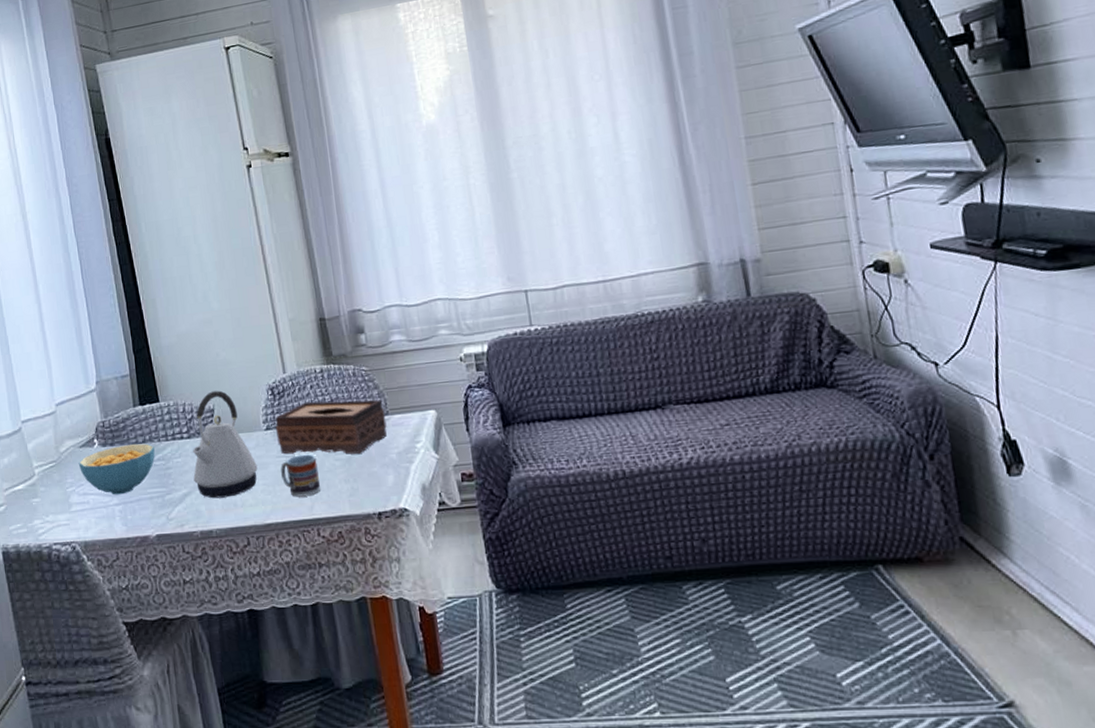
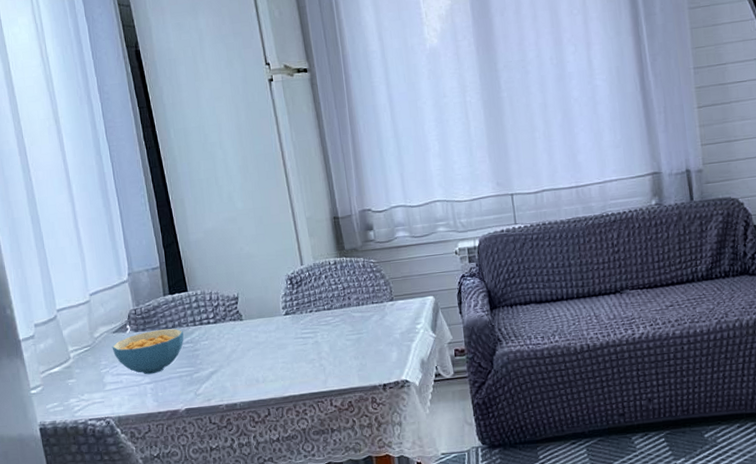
kettle: present [193,390,258,499] -> none [218,280,278,376]
tissue box: present [275,400,387,455] -> none [293,288,392,336]
cup: present [281,454,321,497] -> none [298,335,334,373]

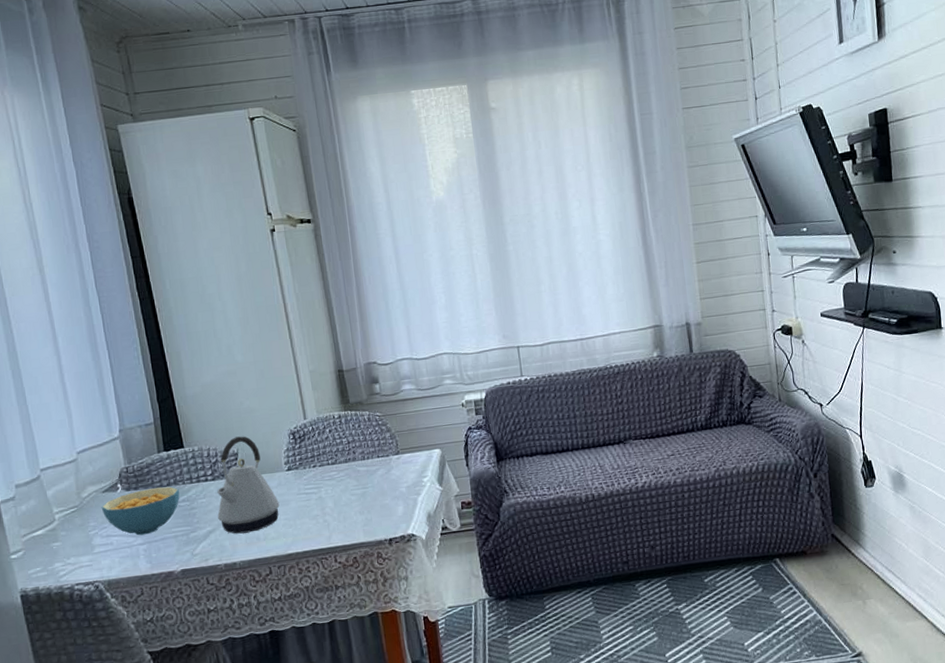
kettle: none [218,280,278,376] -> present [217,436,280,534]

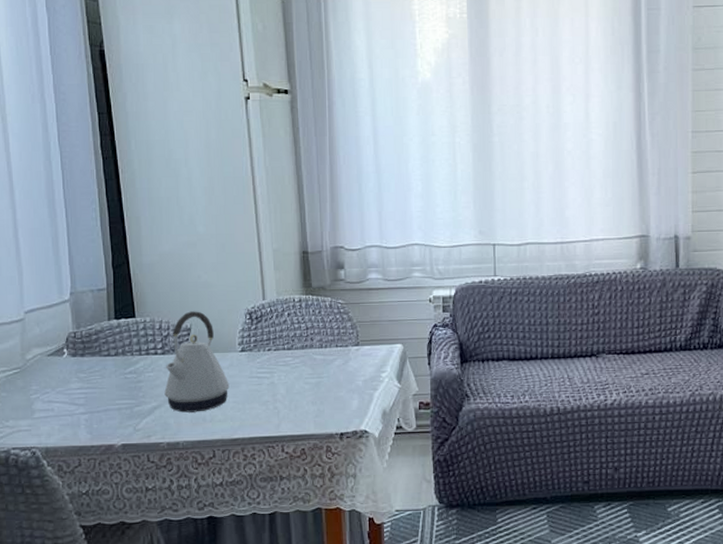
cereal bowl: present [101,486,180,536] -> none [45,355,127,404]

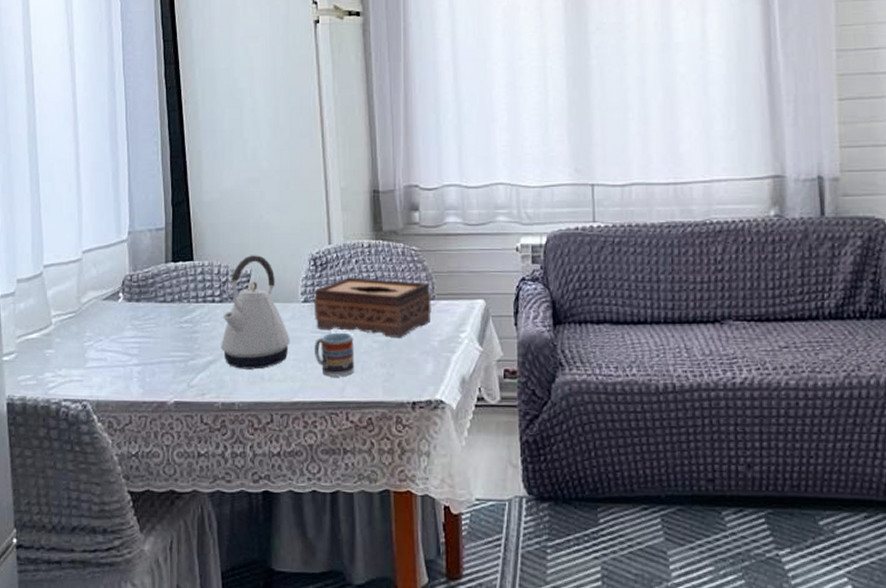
tissue box: none [251,328,356,379] -> present [314,277,432,337]
cup: none [252,376,289,415] -> present [315,332,355,377]

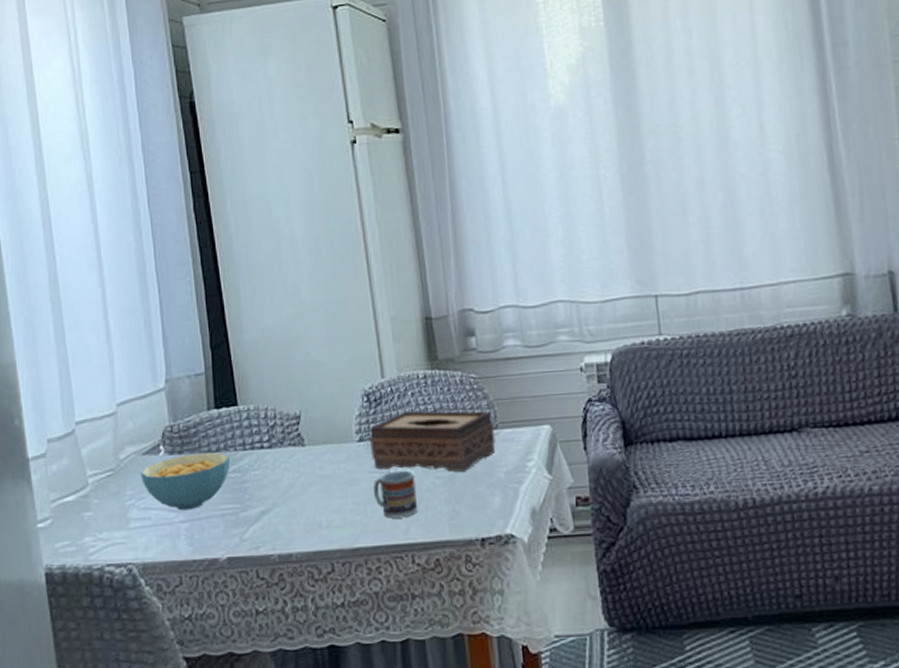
cereal bowl: none [99,302,183,355] -> present [140,452,230,511]
kettle: present [221,255,290,370] -> none [273,395,347,518]

